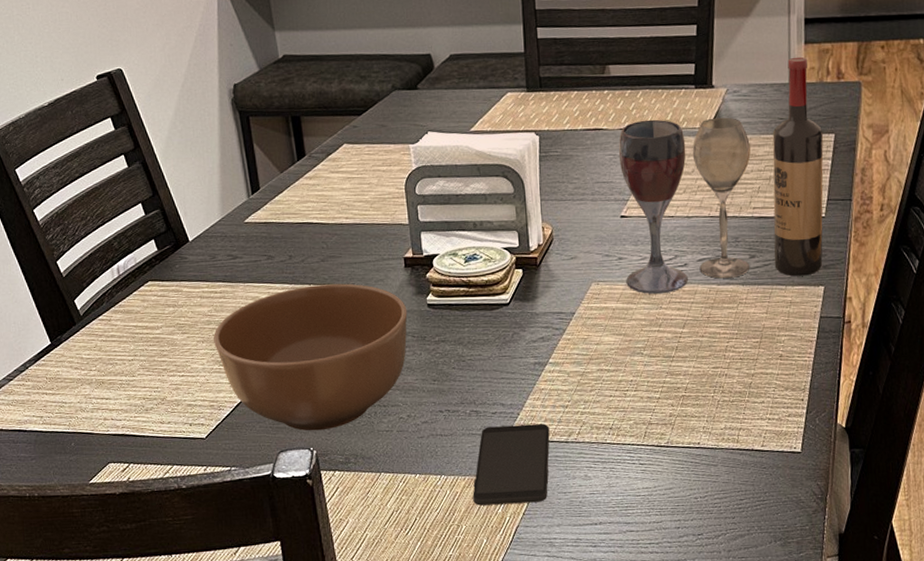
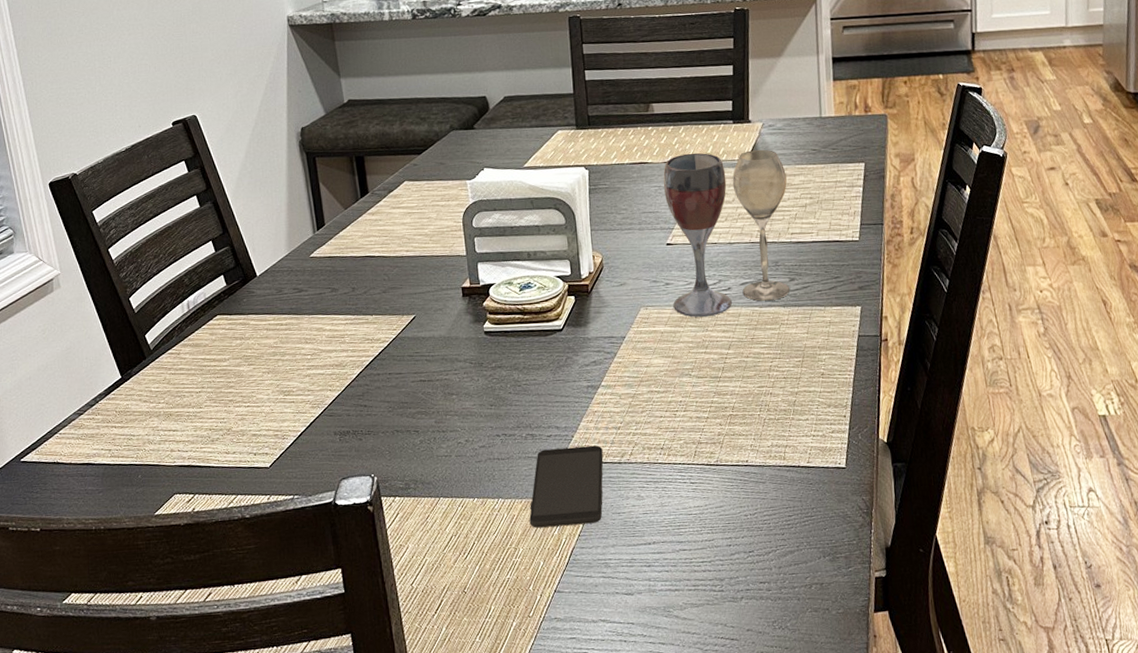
bowl: present [213,283,408,431] -> none [279,313,465,458]
wine bottle: present [772,56,824,277] -> none [806,92,859,298]

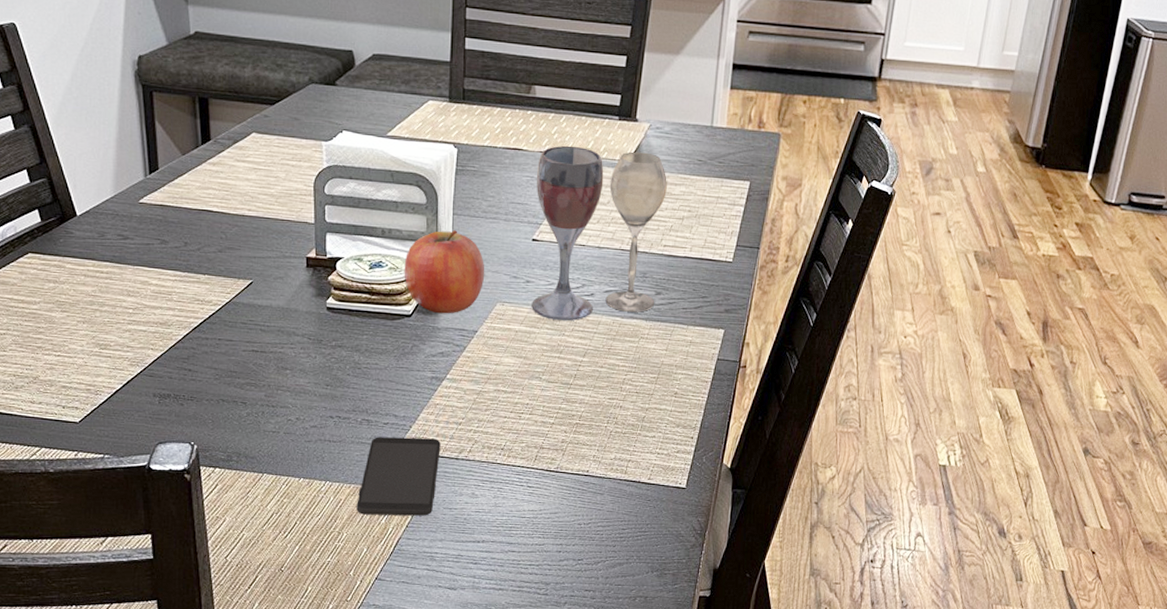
fruit: none [551,245,627,325] -> present [404,230,485,314]

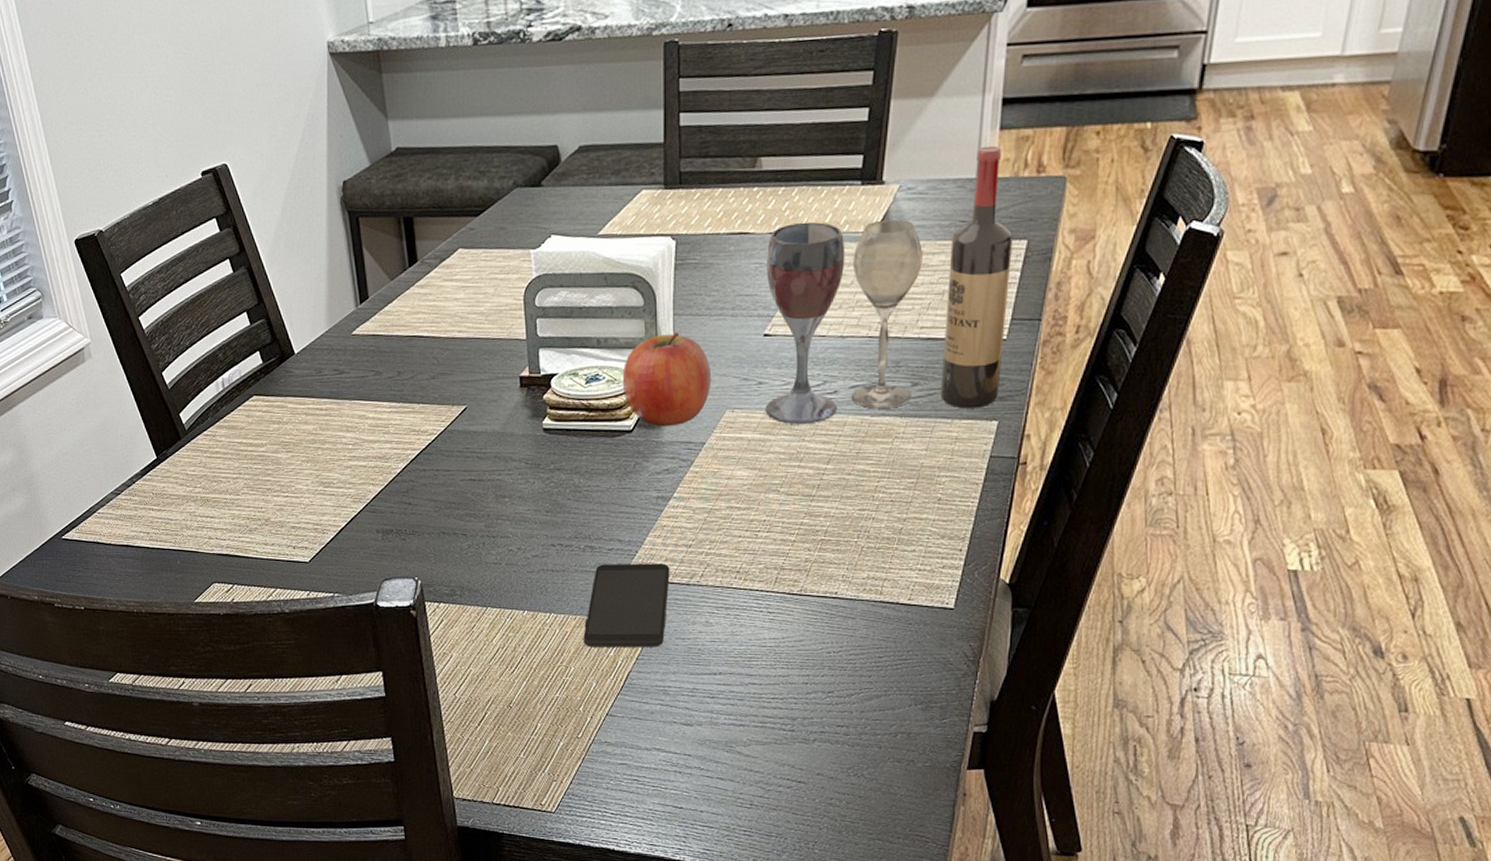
wine bottle: none [679,101,739,318] -> present [940,145,1014,409]

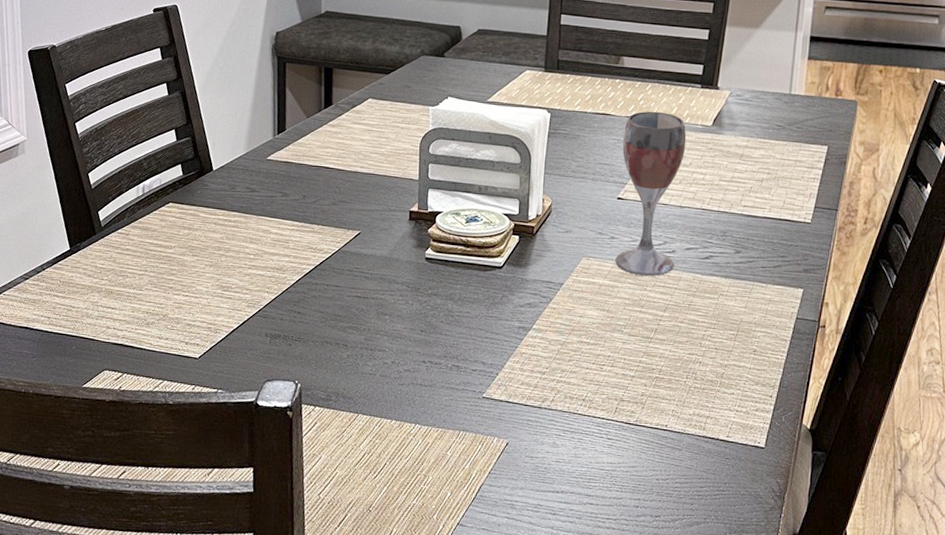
mobile phone: present [583,563,670,647] -> none [443,383,525,463]
fruit: present [622,332,712,427] -> none [497,188,573,267]
wineglass: present [851,219,923,409] -> none [686,117,747,270]
wine bottle: present [940,145,1014,409] -> none [758,70,817,277]

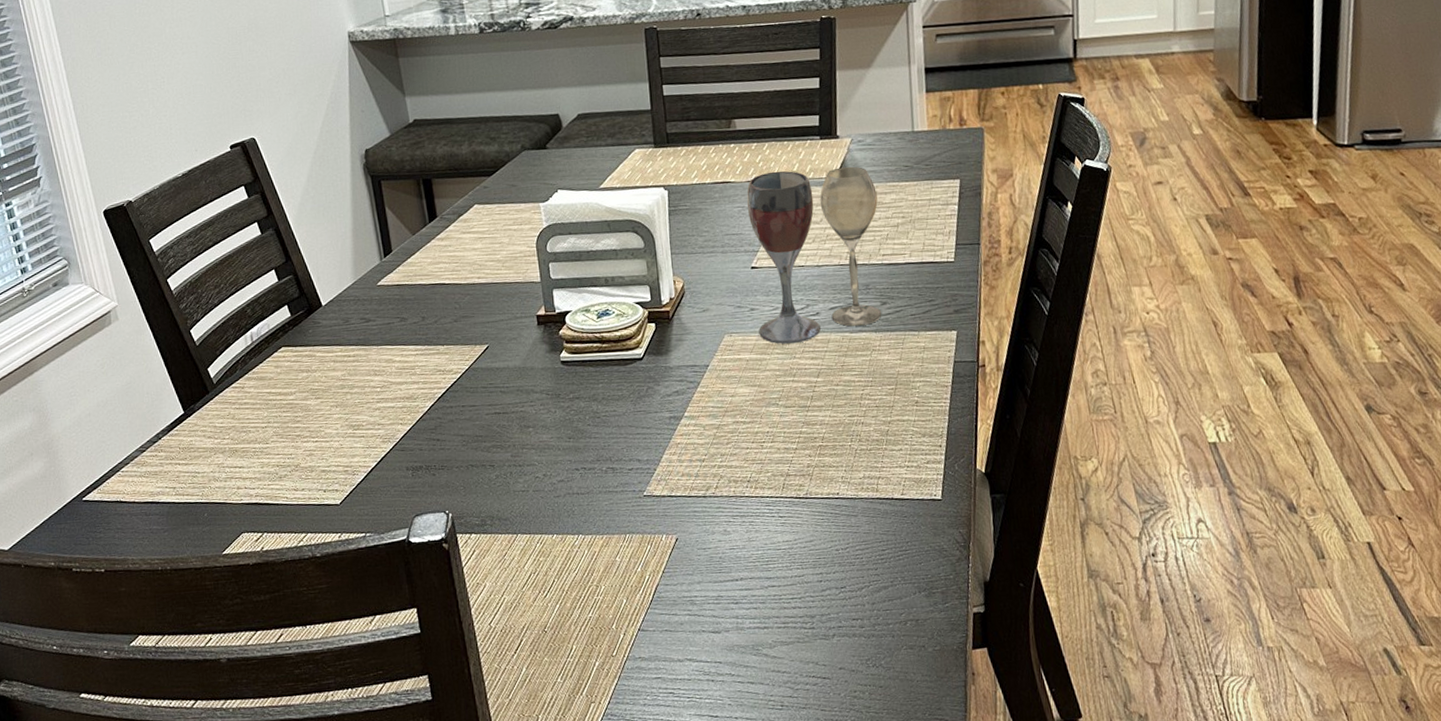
wineglass: none [686,117,747,270] -> present [819,166,882,327]

